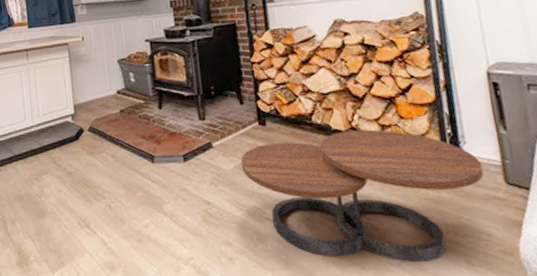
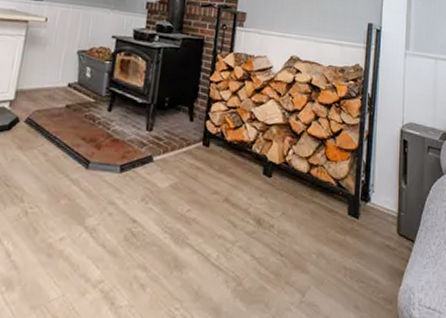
coffee table: present [240,129,484,262] -> none [175,164,383,304]

